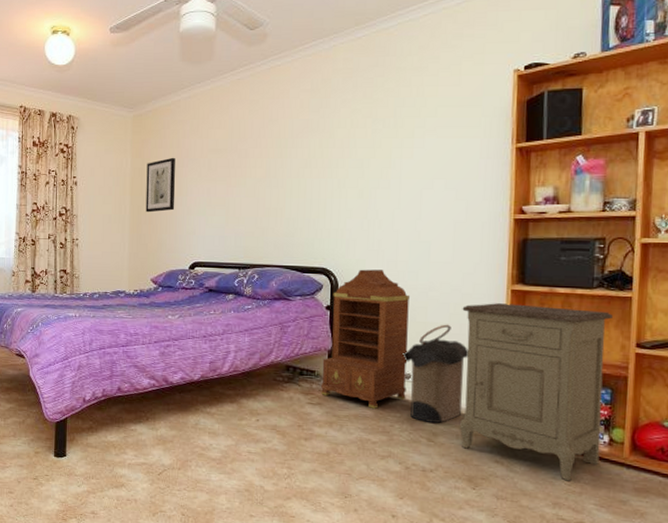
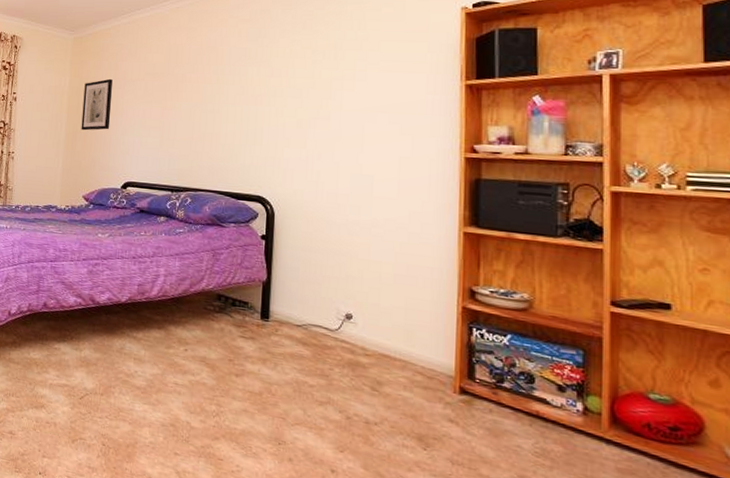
cabinet: present [321,269,411,409] -> none [254,200,352,349]
laundry hamper: present [403,324,468,424] -> none [343,263,416,372]
nightstand: present [460,303,613,481] -> none [408,244,581,452]

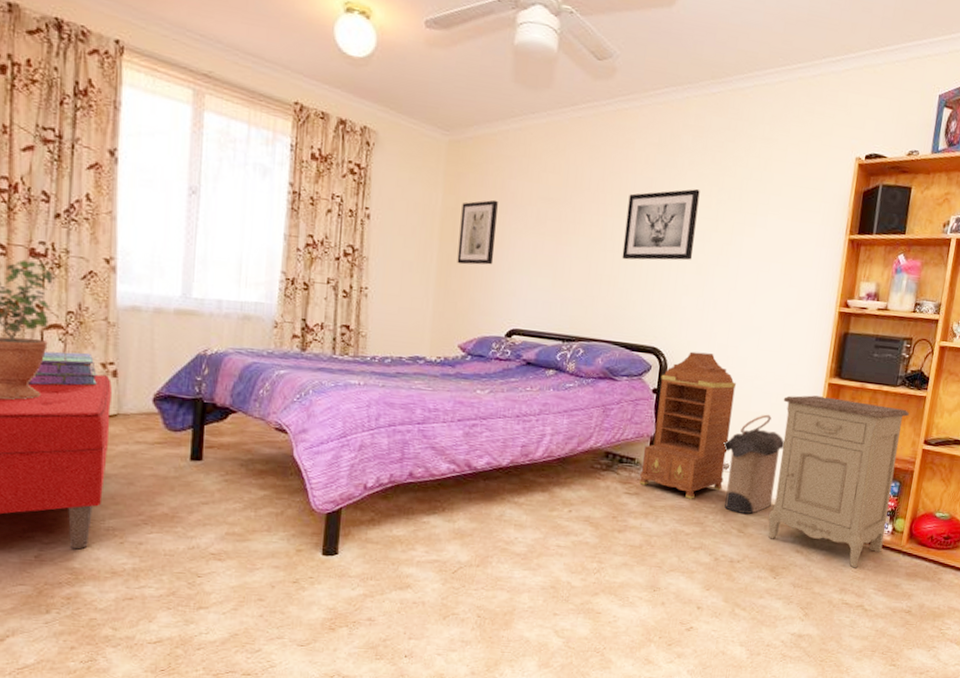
wall art: none [222,53,294,119] -> present [622,189,700,261]
cabinet: none [254,200,352,349] -> present [639,351,737,499]
laundry hamper: none [343,263,416,372] -> present [723,414,784,515]
nightstand: none [408,244,581,452] -> present [768,395,909,568]

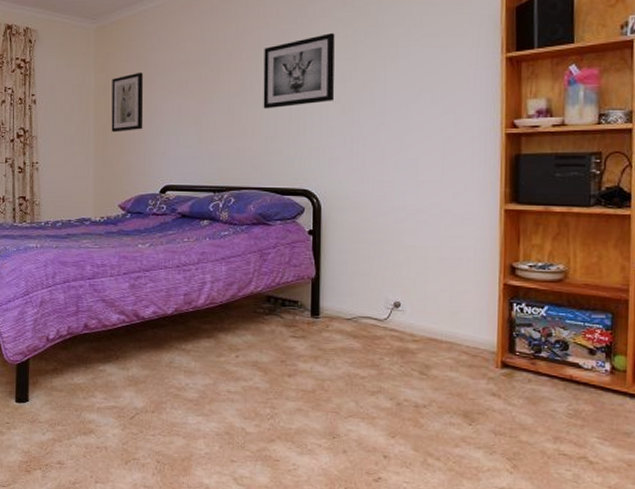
cabinet: present [639,351,737,499] -> none [305,190,398,341]
laundry hamper: present [723,414,784,515] -> none [391,247,461,356]
nightstand: present [768,395,909,568] -> none [453,224,611,414]

